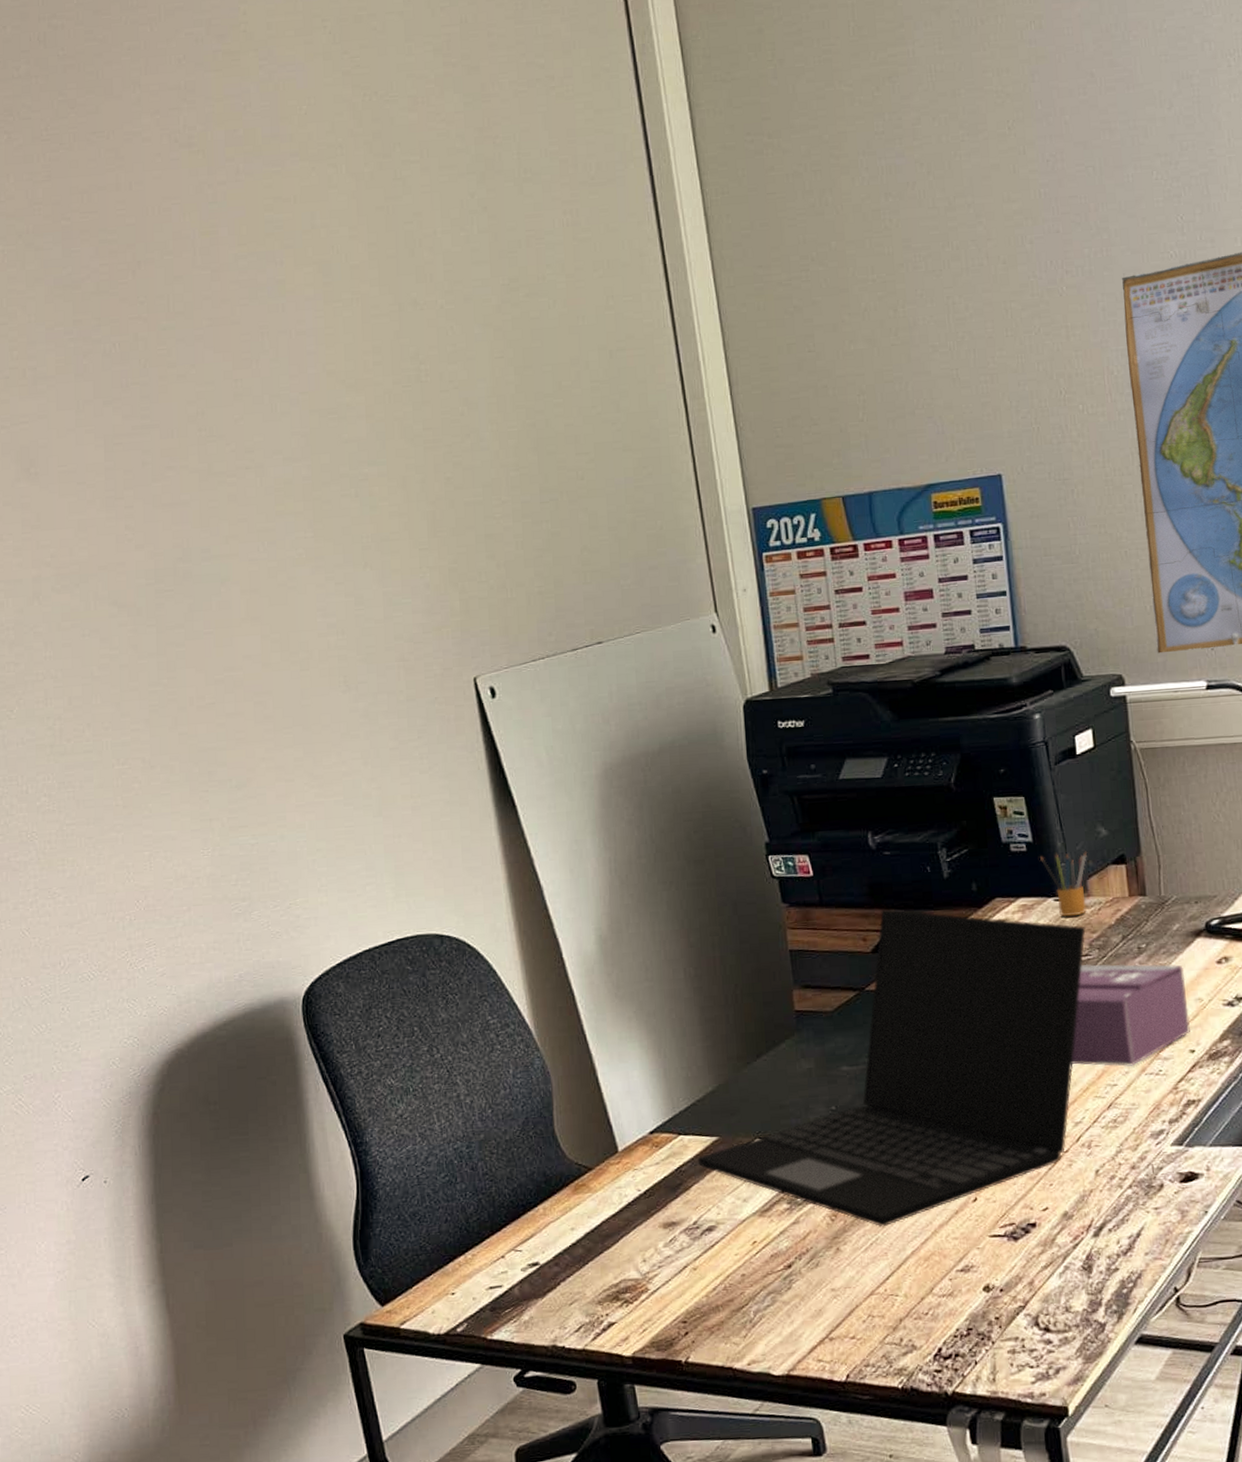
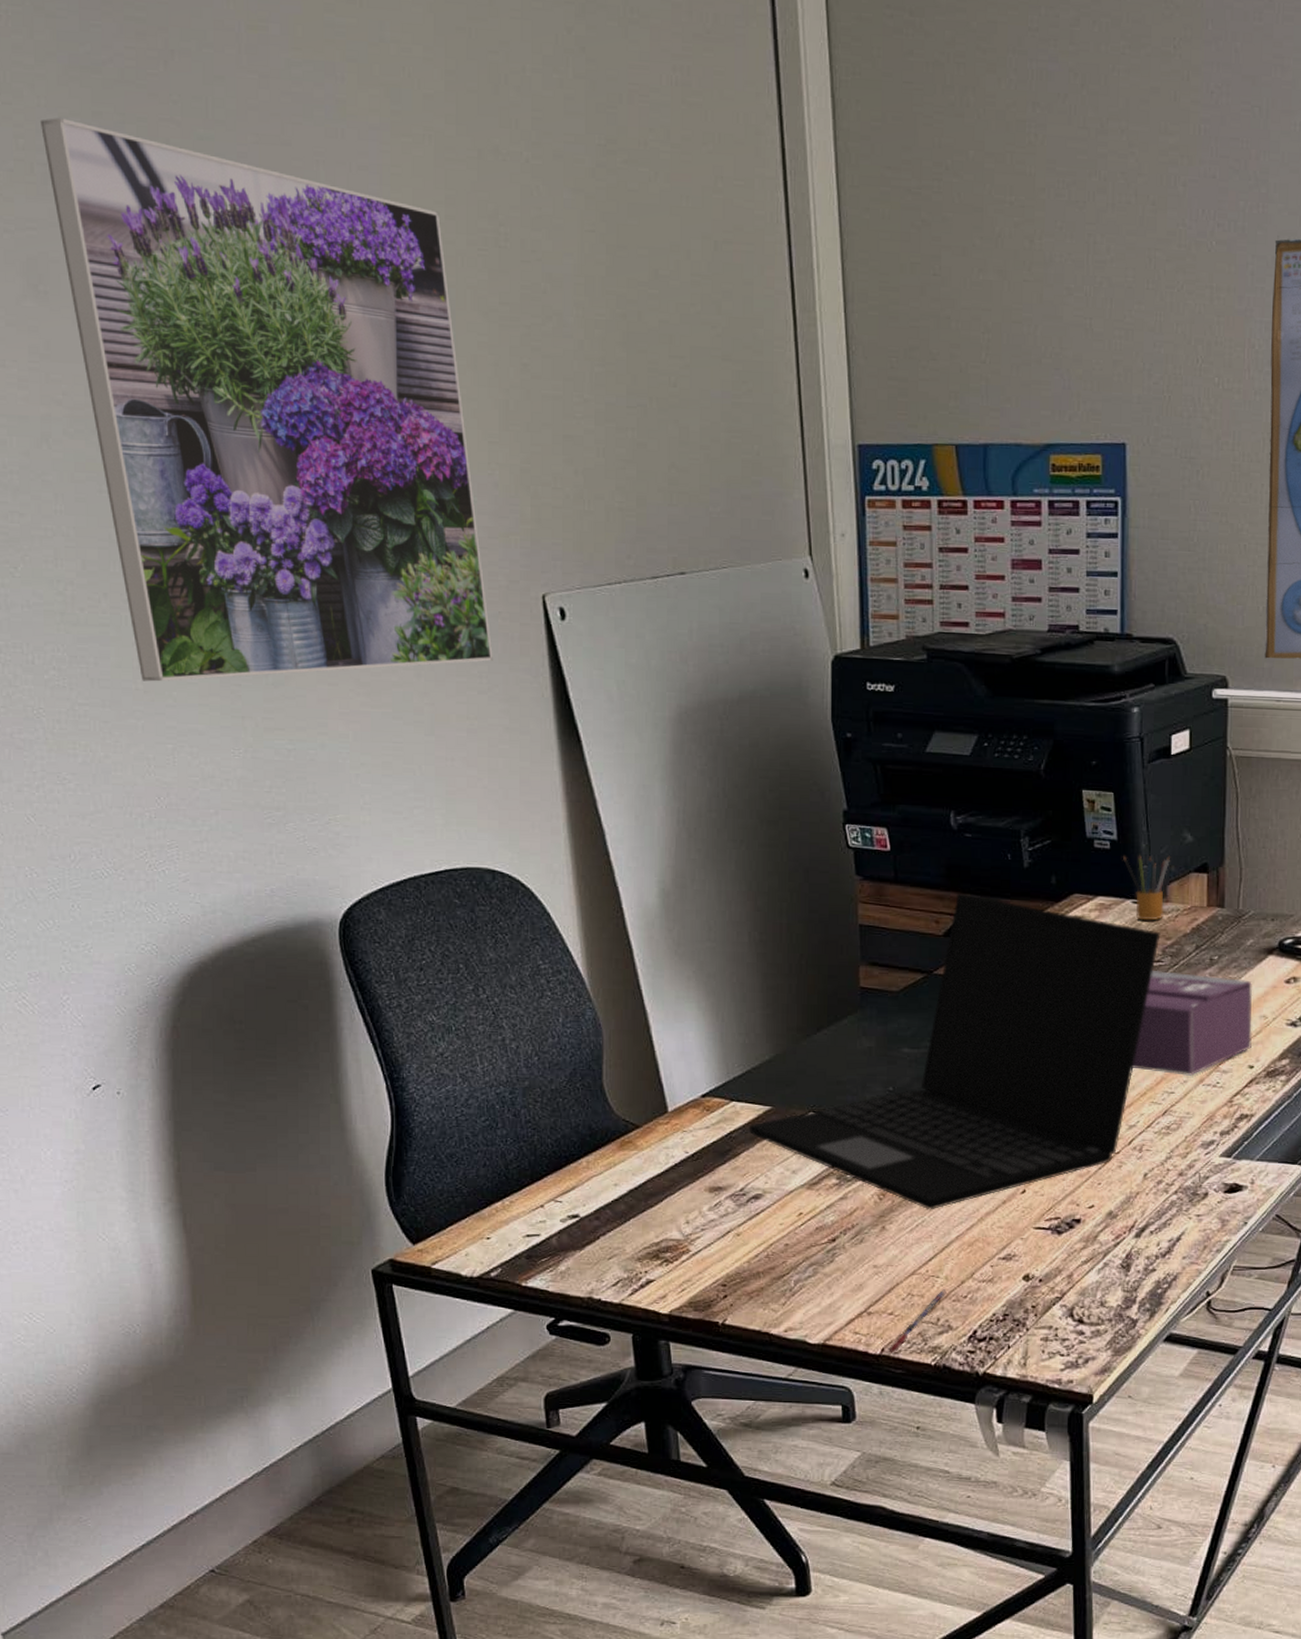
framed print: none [30,328,432,798] -> present [39,117,493,682]
pen: none [854,1307,907,1379] -> present [889,1289,947,1353]

